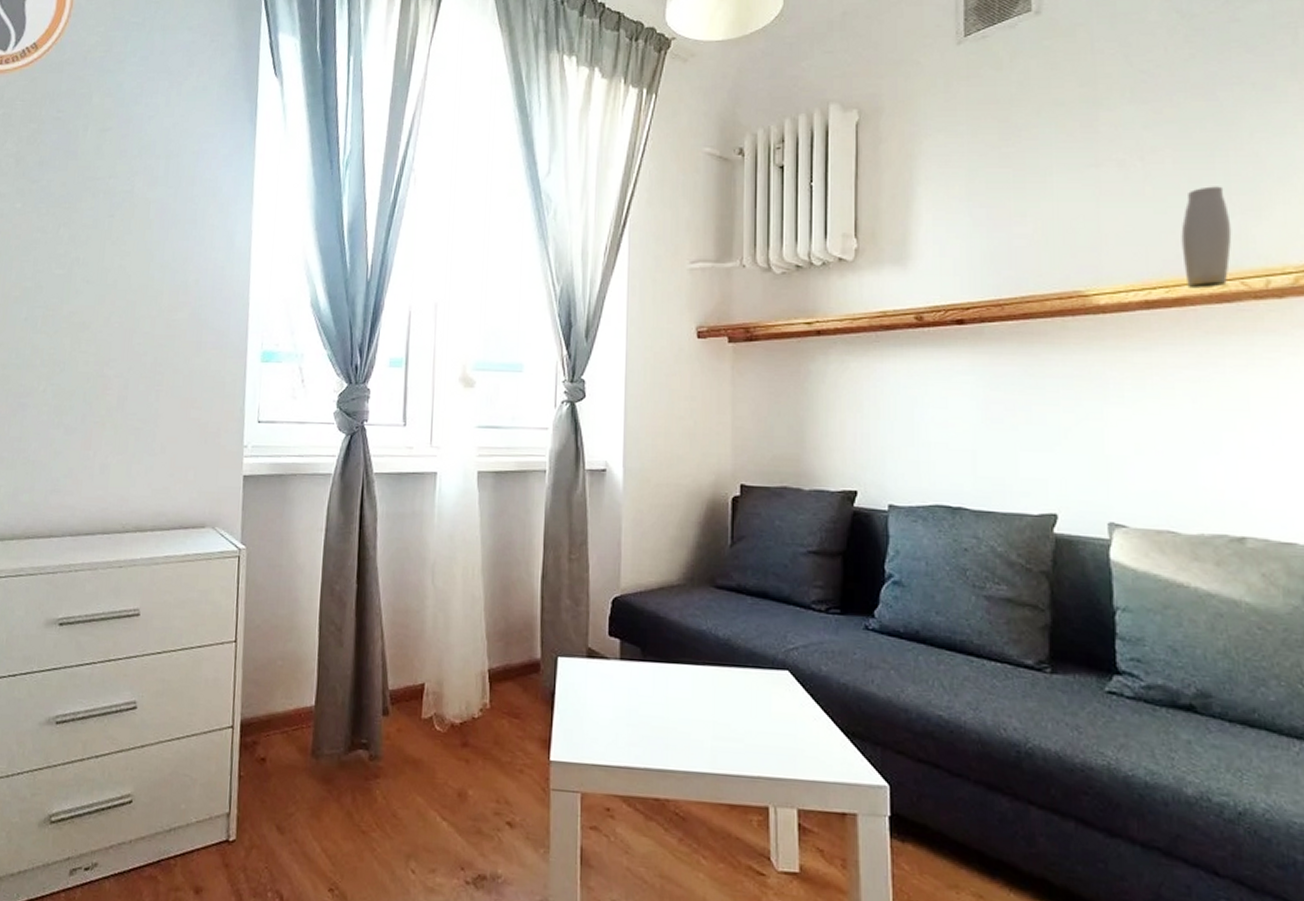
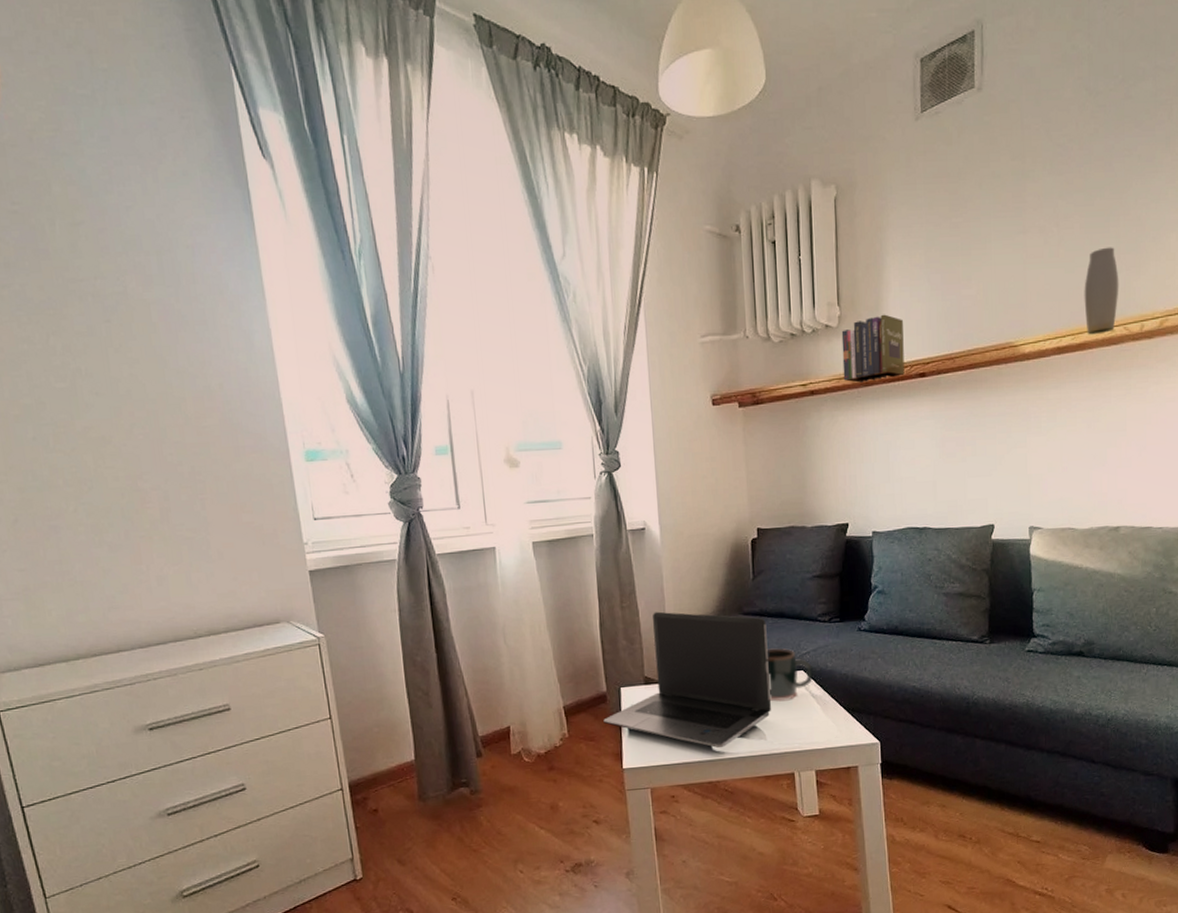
laptop computer: none [533,570,745,756] -> present [603,611,772,748]
mug: none [741,635,801,706] -> present [766,648,813,701]
books: none [858,250,937,325] -> present [841,314,905,383]

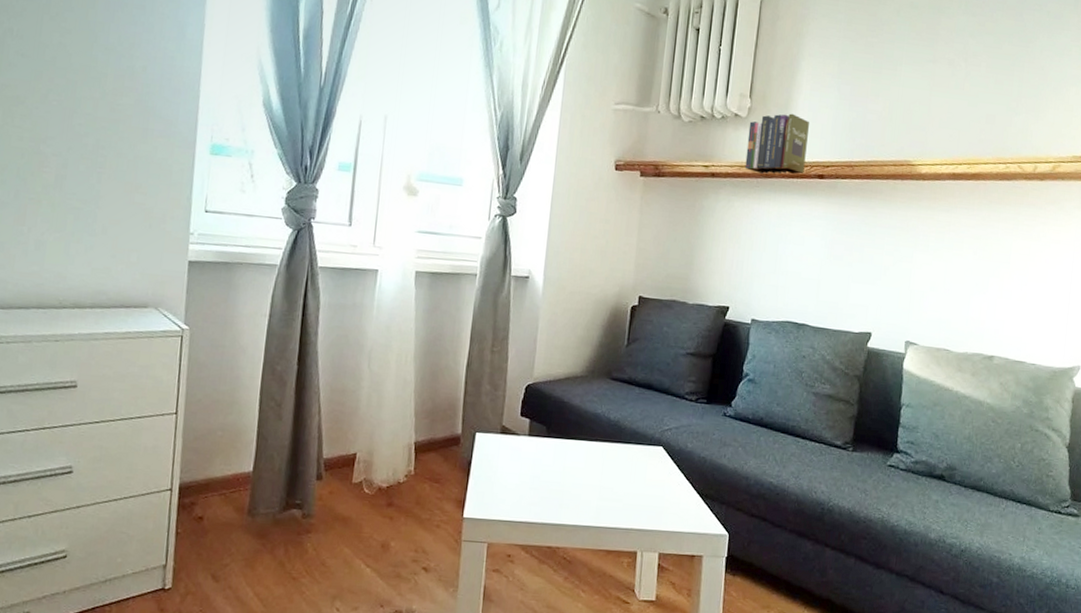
laptop computer: present [603,611,772,748] -> none [452,361,633,513]
mug: present [766,648,813,701] -> none [624,418,672,474]
vase: present [1084,247,1119,335] -> none [982,88,1019,169]

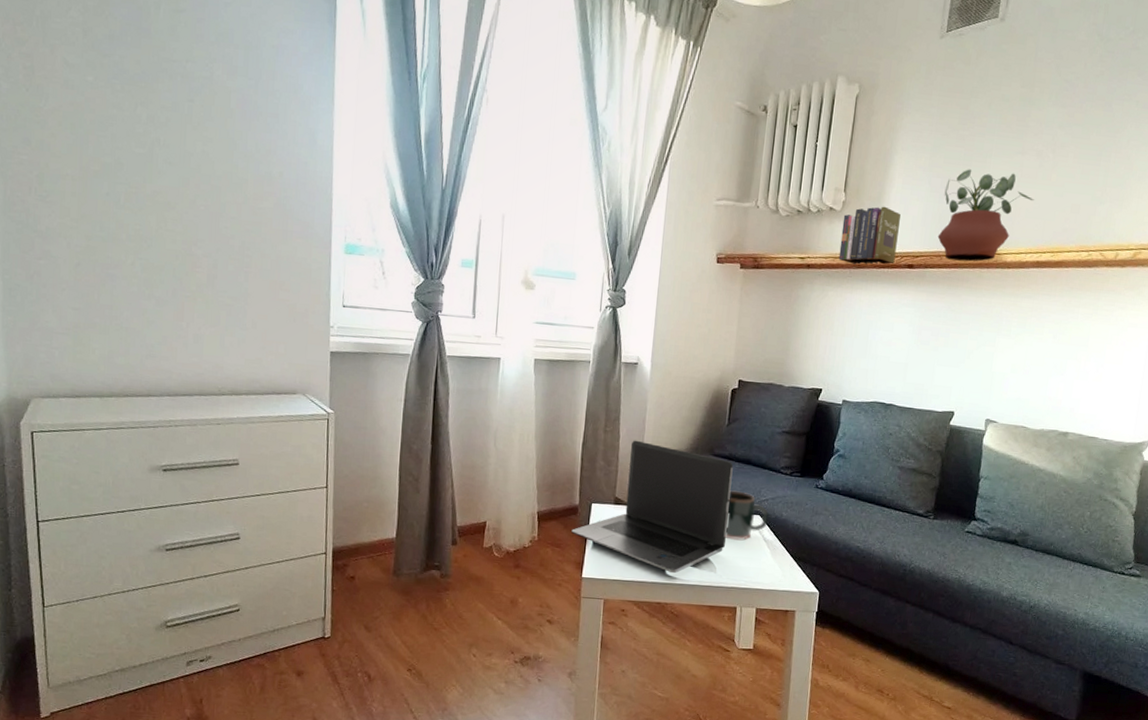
laptop computer: none [452,361,633,513] -> present [571,440,733,574]
mug: none [624,418,672,474] -> present [725,490,769,540]
potted plant: none [848,77,948,173] -> present [937,169,1034,262]

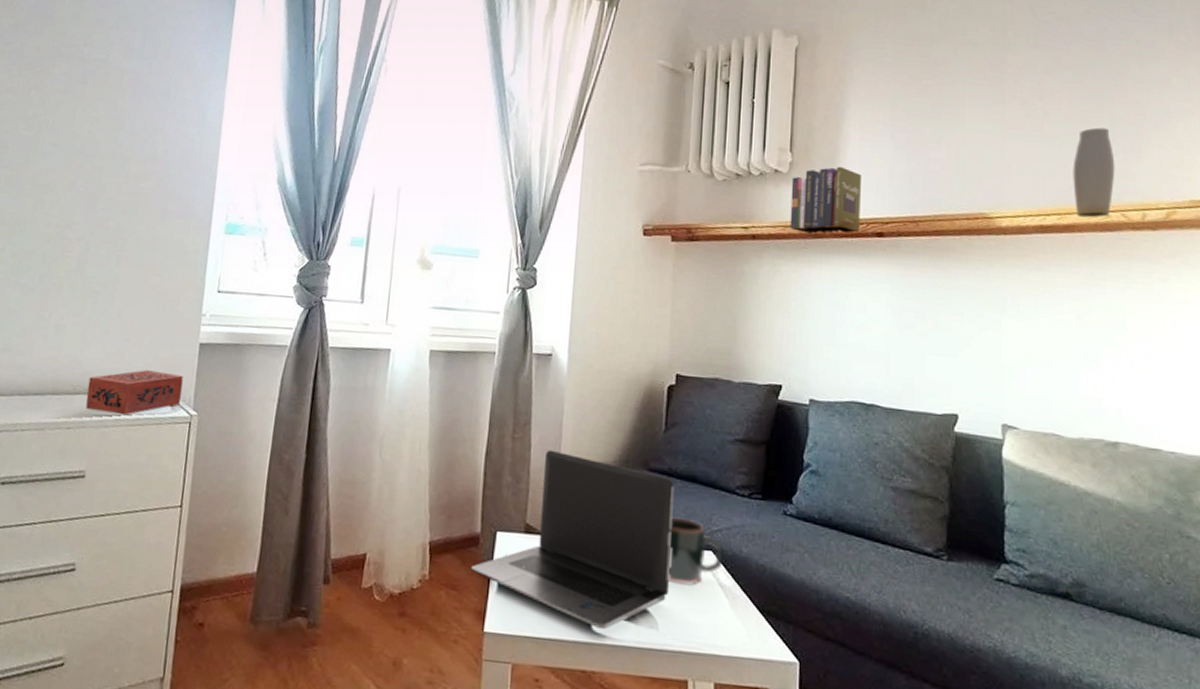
decorative box: none [231,374,318,413] -> present [85,370,183,415]
potted plant: present [937,169,1034,262] -> none [910,122,1026,228]
vase: none [1065,178,1103,256] -> present [1073,127,1115,218]

